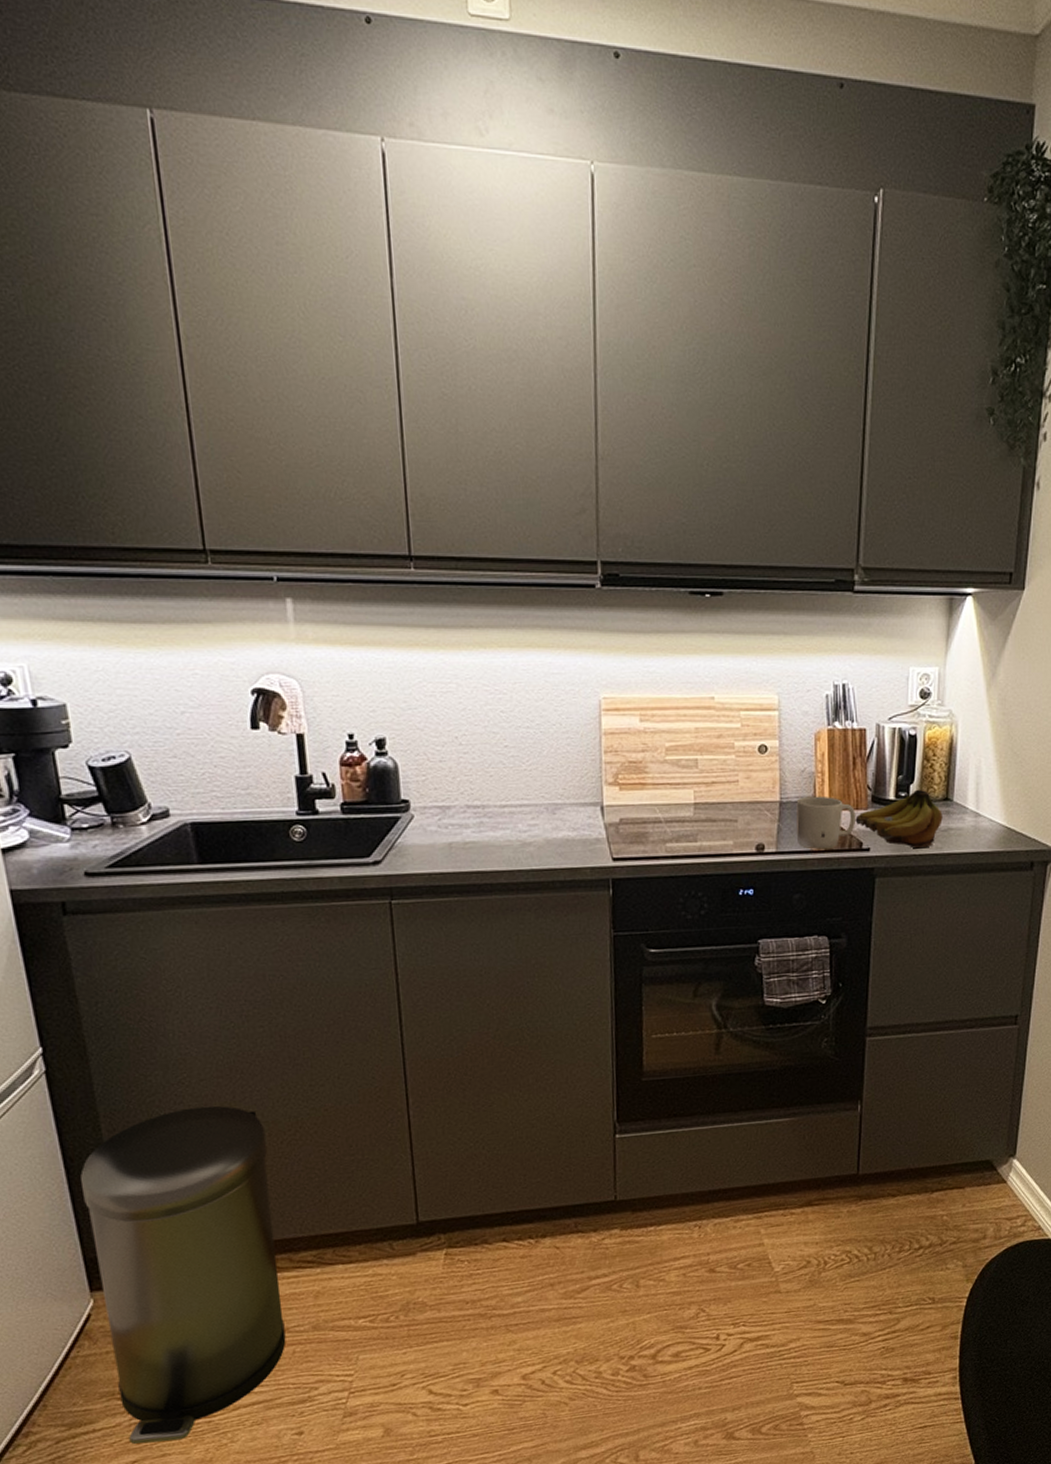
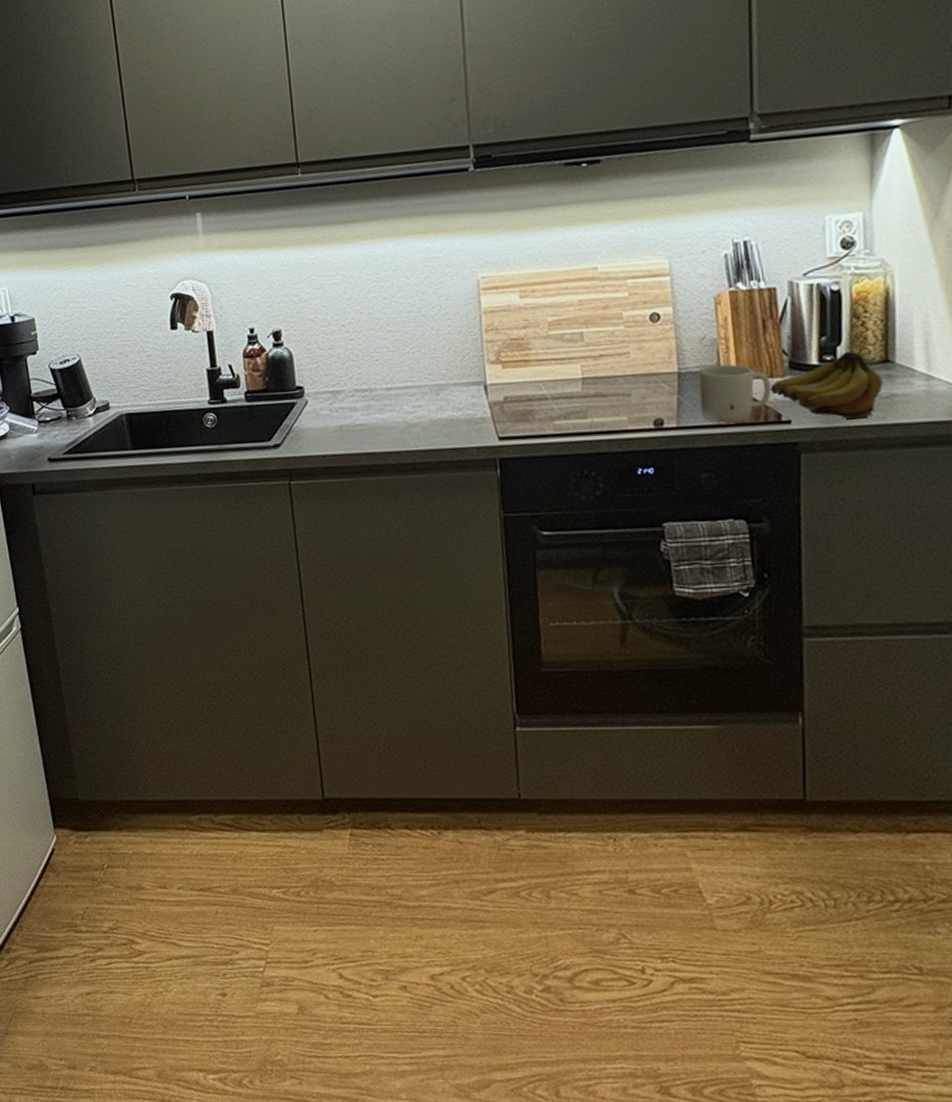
pedal bin: present [80,1105,286,1445] -> none [46,668,210,980]

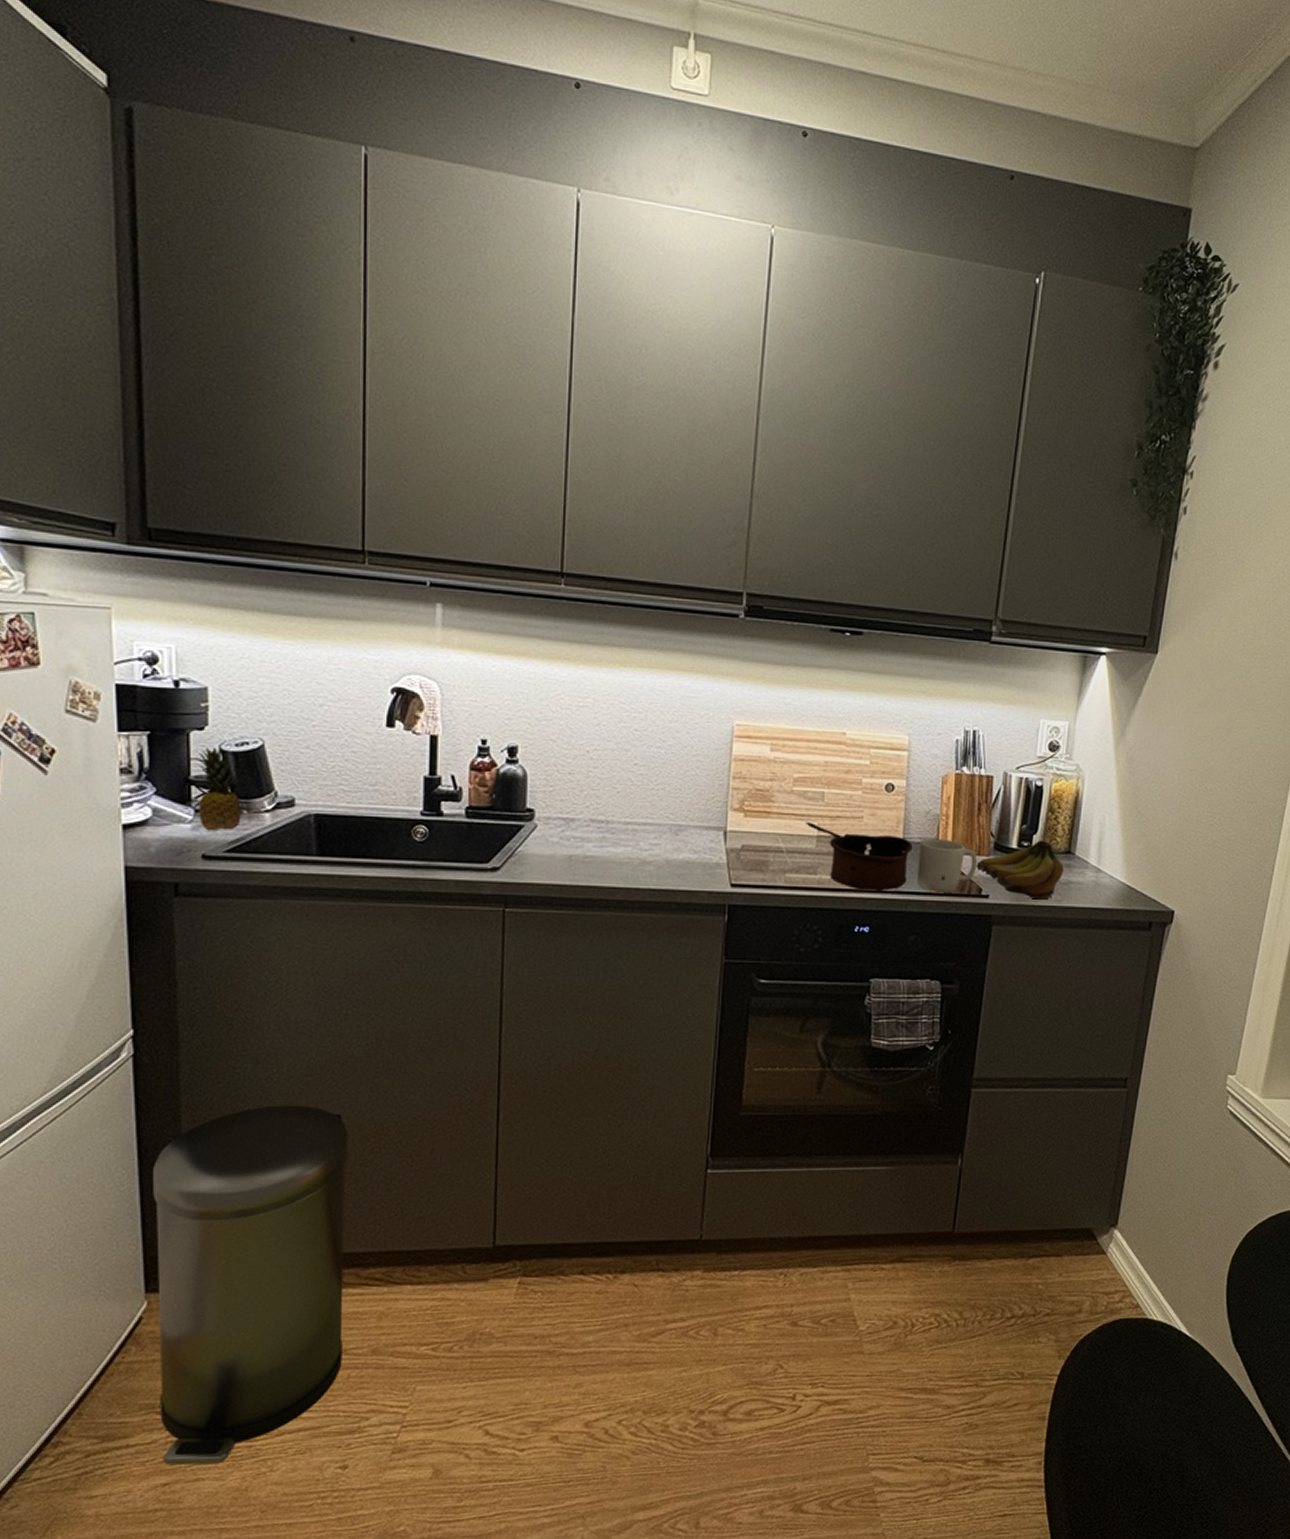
fruit: none [35,367,72,438] -> present [199,747,241,831]
pedal bin: none [46,668,210,980] -> present [153,1105,349,1466]
cooking pot: none [567,364,691,430] -> present [806,821,913,891]

